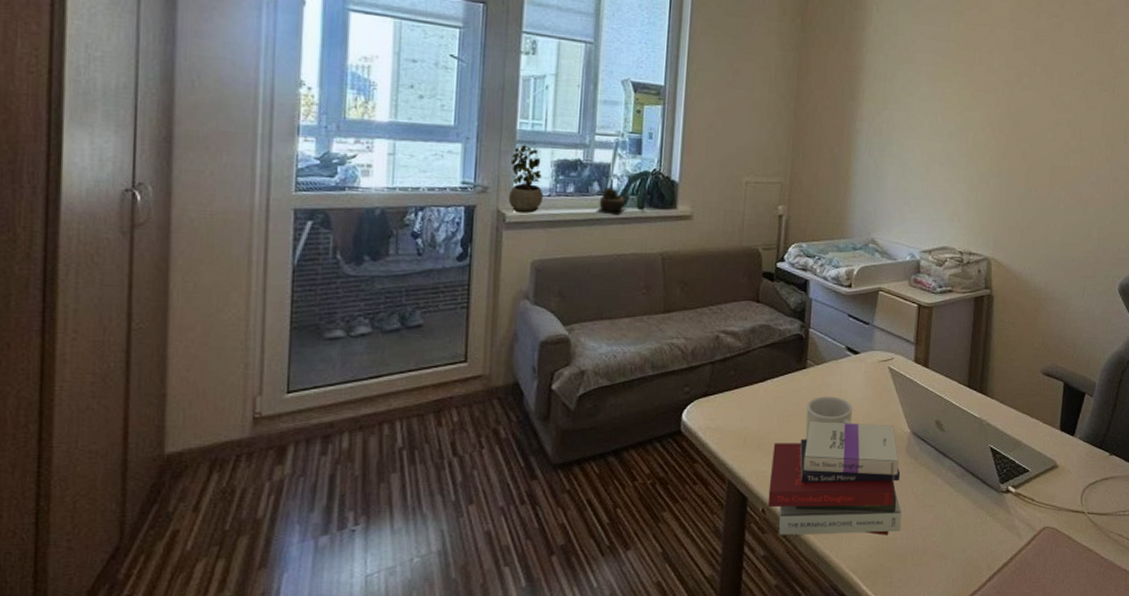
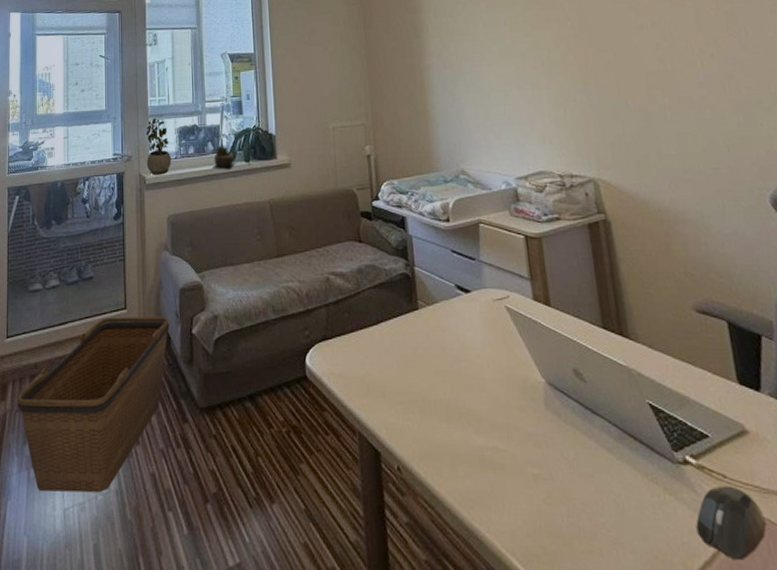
bicycle basket: none [301,371,523,559] -> present [17,317,169,493]
books: present [767,421,902,535] -> none [398,368,558,510]
mug: present [805,396,853,440] -> none [425,340,478,389]
mouse: none [1003,507,1054,560] -> present [696,485,767,561]

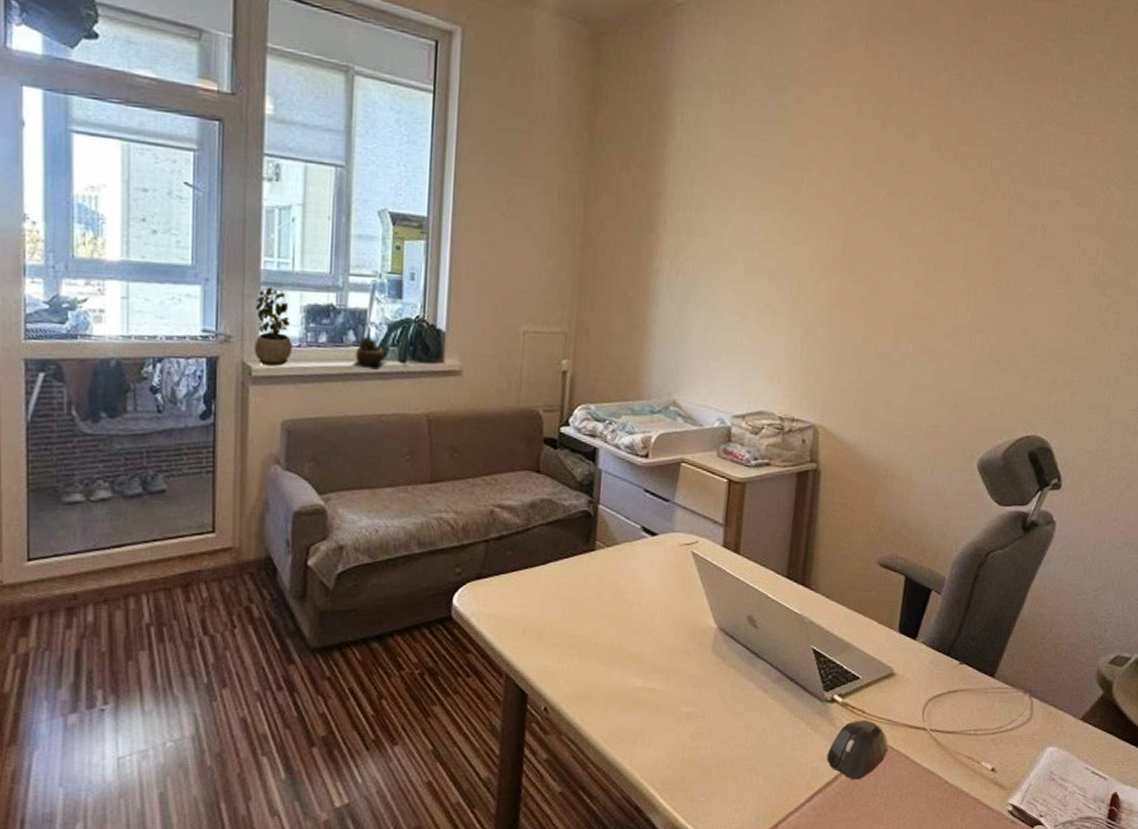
bicycle basket: present [17,317,169,493] -> none [46,541,276,740]

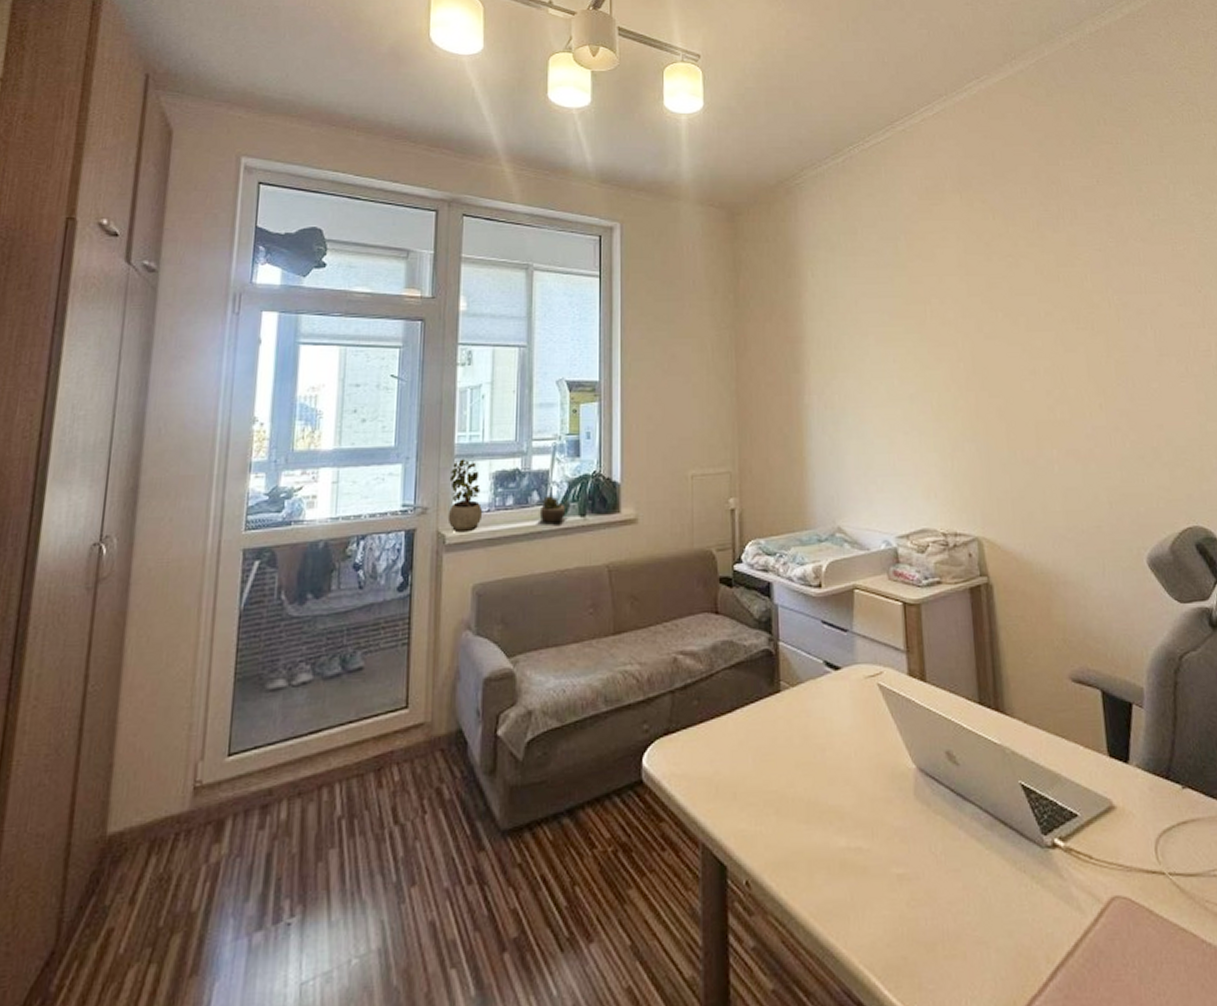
mouse: present [826,719,888,780] -> none [1061,866,1128,947]

